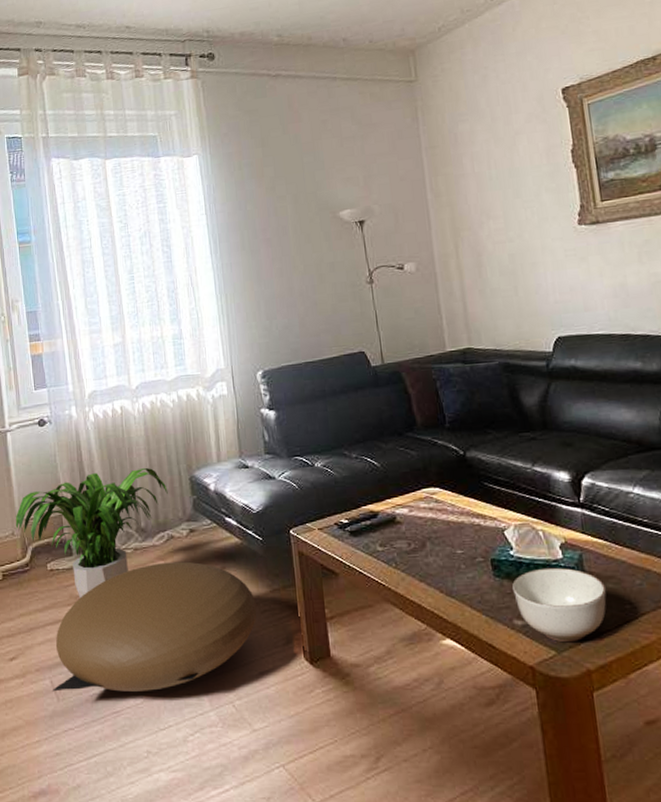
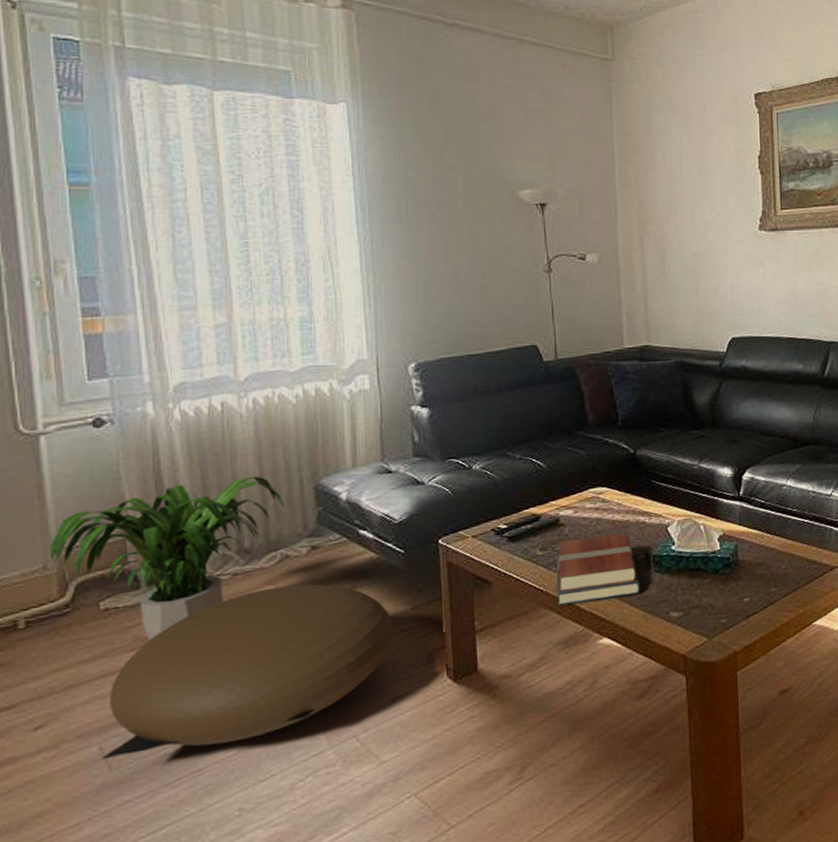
books: none [396,535,480,603] -> present [556,533,640,606]
bowl: present [512,567,607,643] -> none [672,558,757,629]

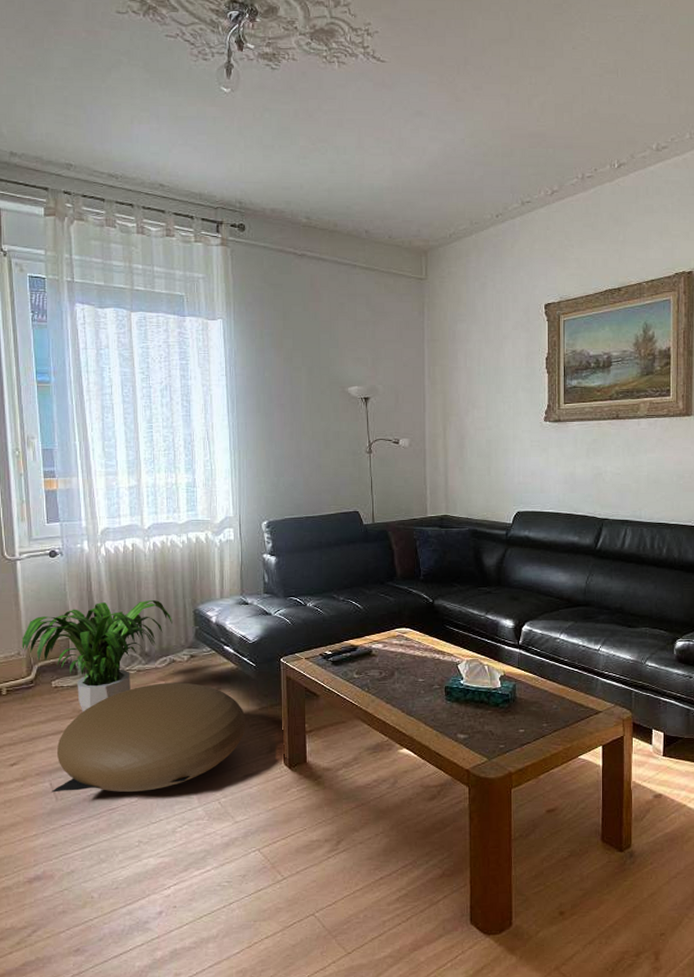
books: present [556,533,640,606] -> none [368,667,434,720]

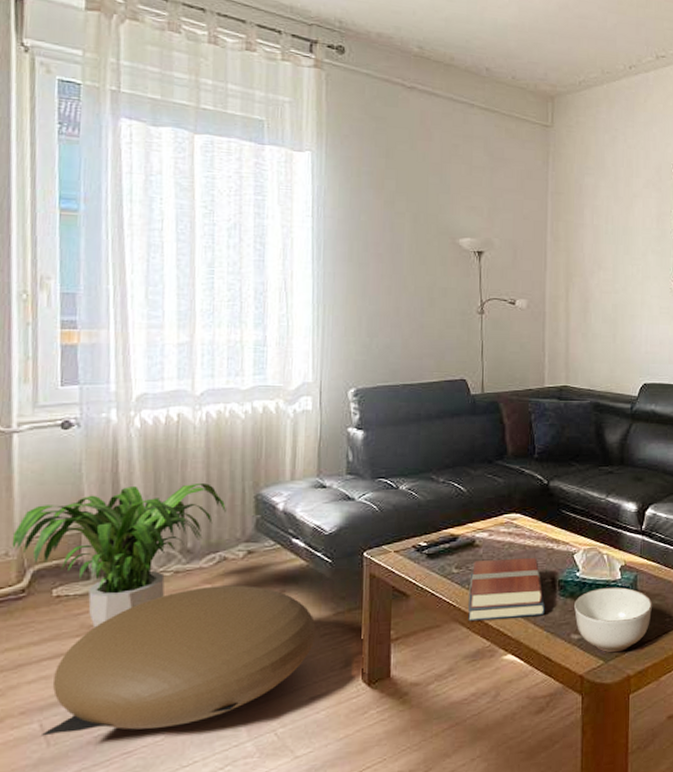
books: none [368,667,434,720] -> present [468,558,545,622]
bowl: none [460,694,531,752] -> present [574,587,653,653]

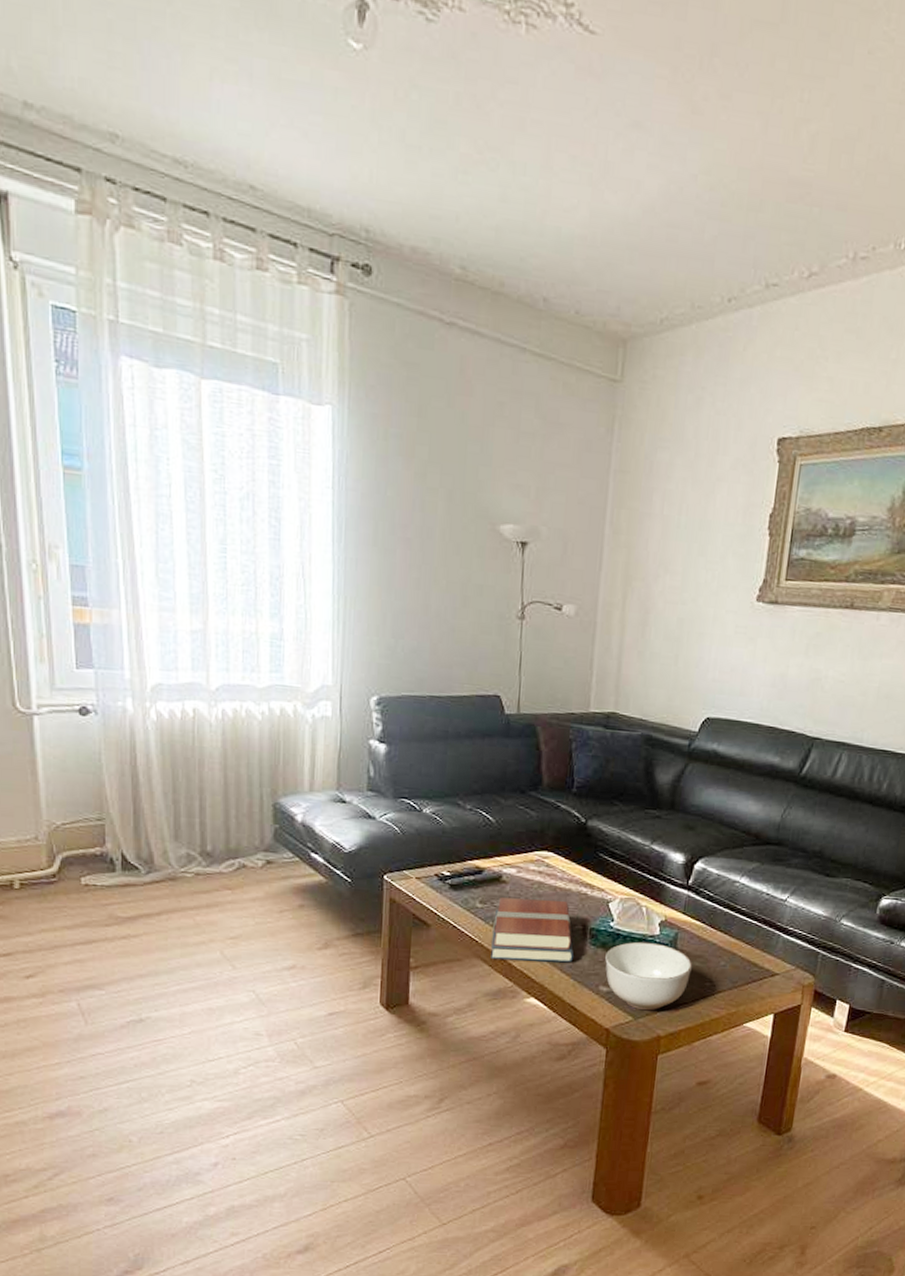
potted plant: present [11,482,226,628] -> none [40,782,244,920]
pouf: present [40,585,316,737] -> none [78,892,335,1023]

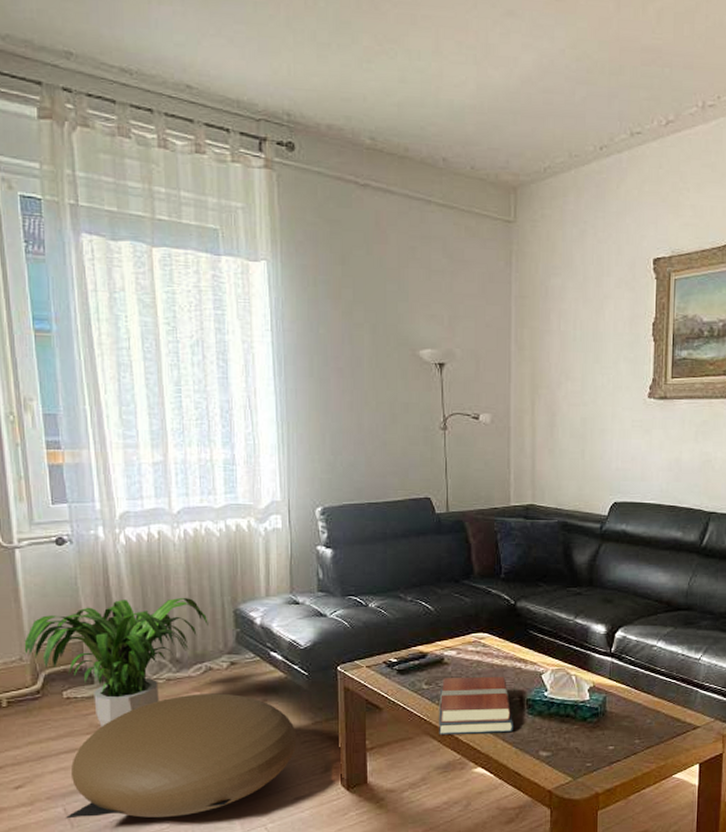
potted plant: none [40,782,244,920] -> present [24,597,208,728]
pouf: none [78,892,335,1023] -> present [65,693,297,819]
bowl: present [605,941,693,1011] -> none [543,707,622,771]

